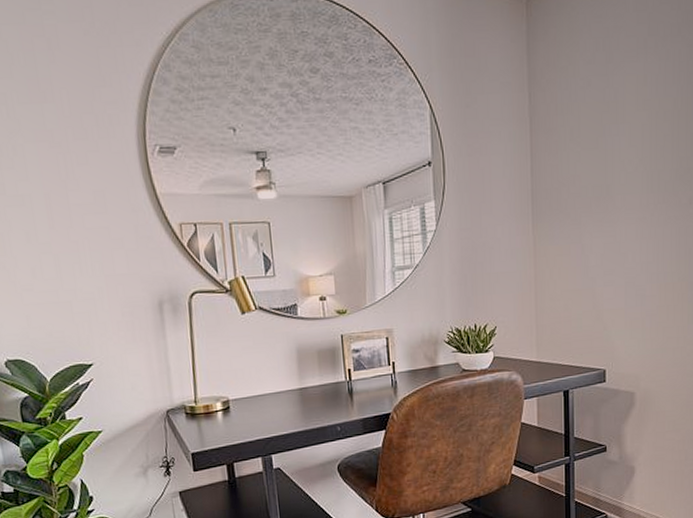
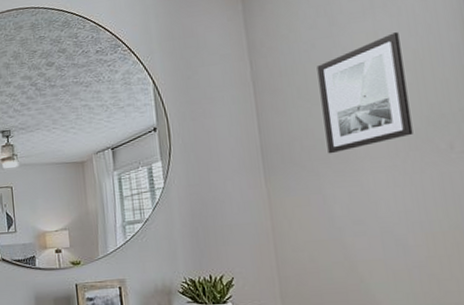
wall art: none [590,78,664,203] -> present [317,32,413,154]

